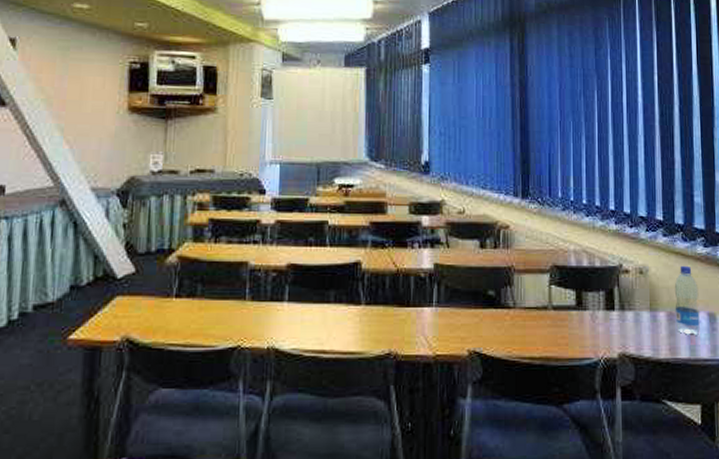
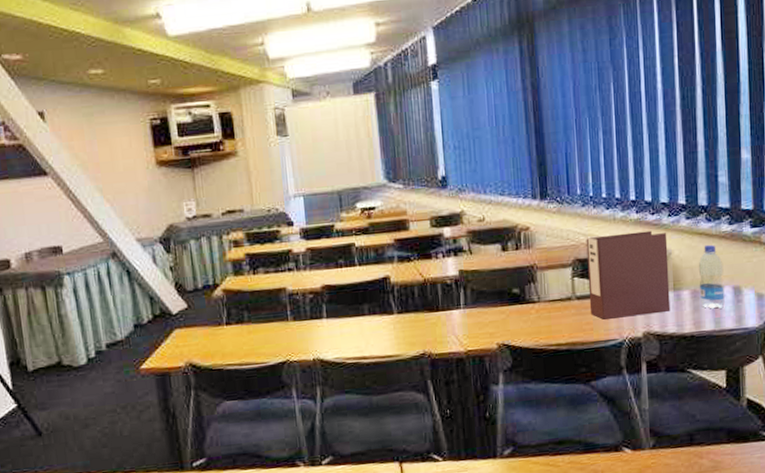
binder: none [565,243,647,335] -> present [586,230,671,320]

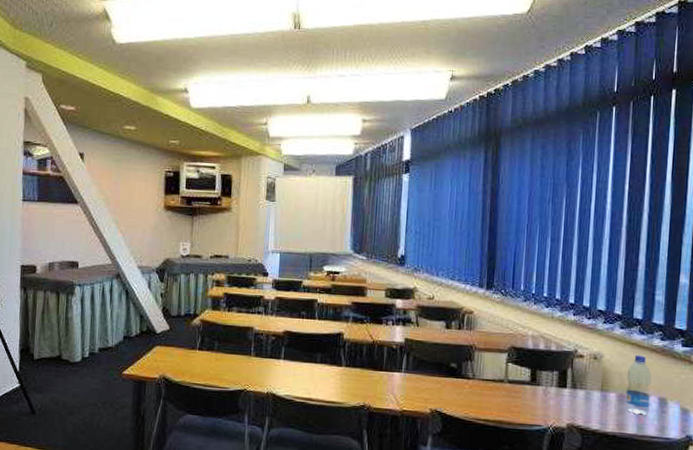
binder: present [586,230,671,320] -> none [519,330,601,410]

